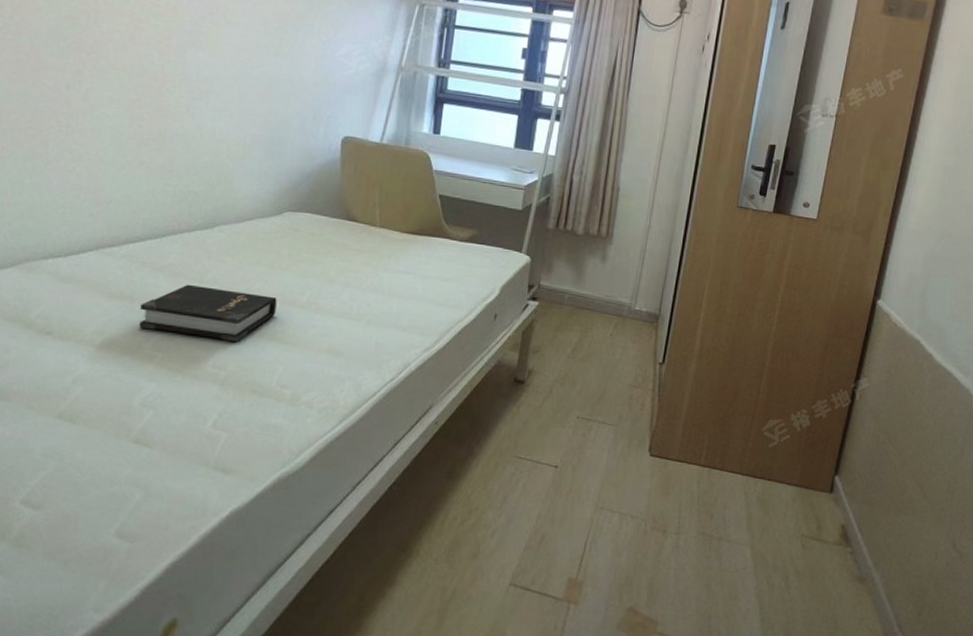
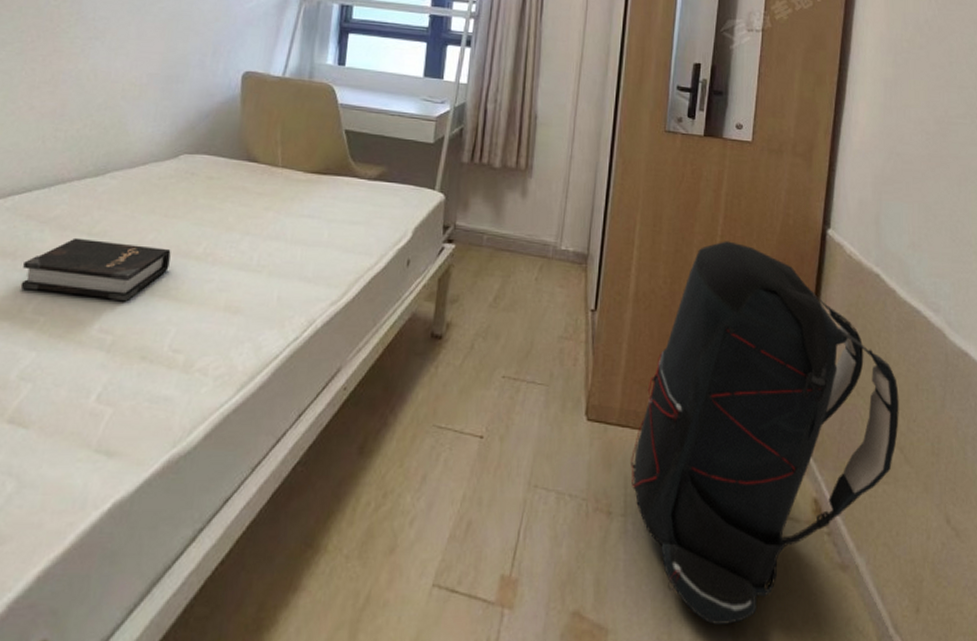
backpack: none [685,307,925,621] -> present [631,241,899,624]

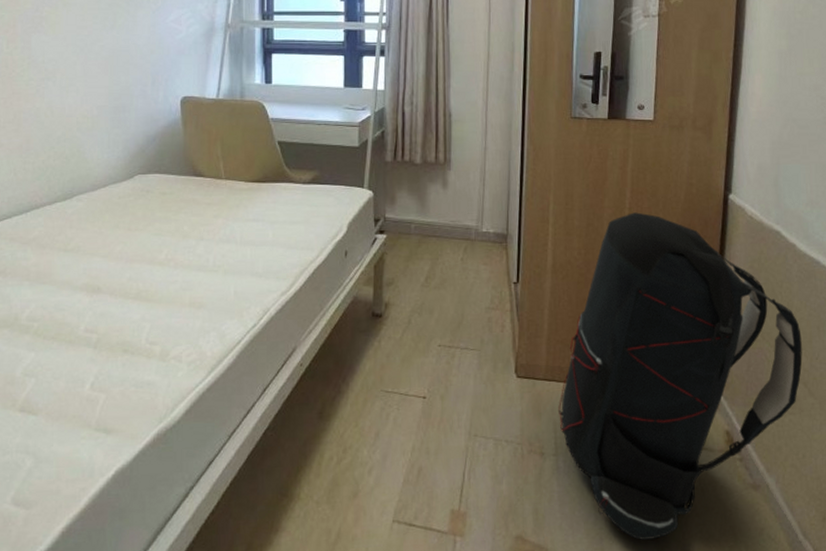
hardback book: present [20,237,171,302] -> none [13,254,137,305]

